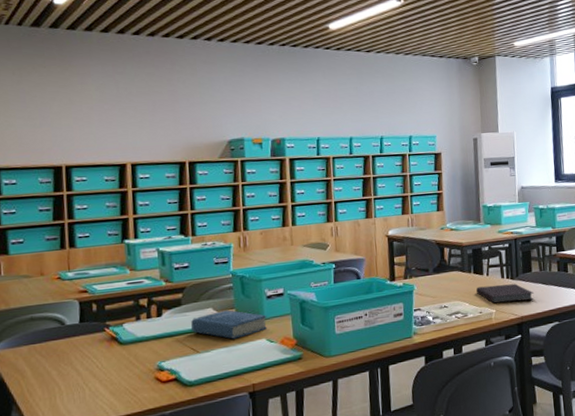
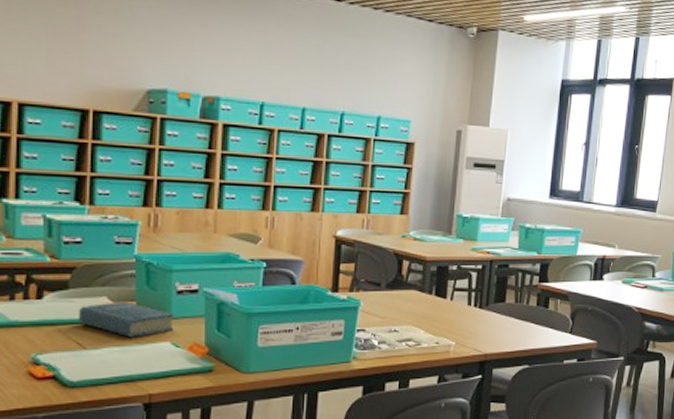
notebook: present [476,283,534,304] -> none [436,312,504,336]

